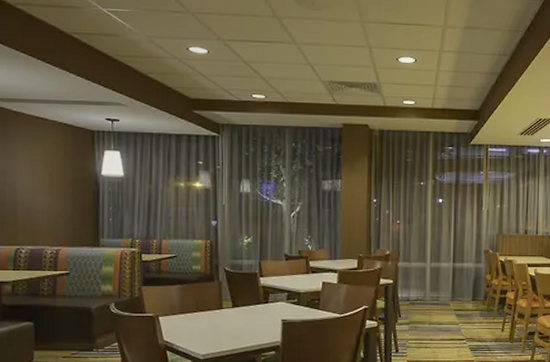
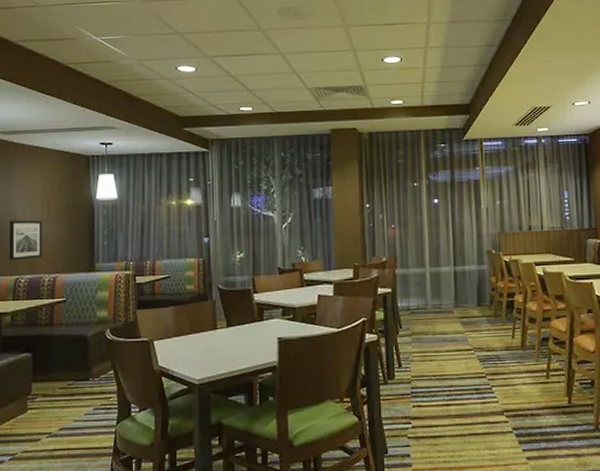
wall art: none [8,190,44,231] -> present [9,220,42,260]

